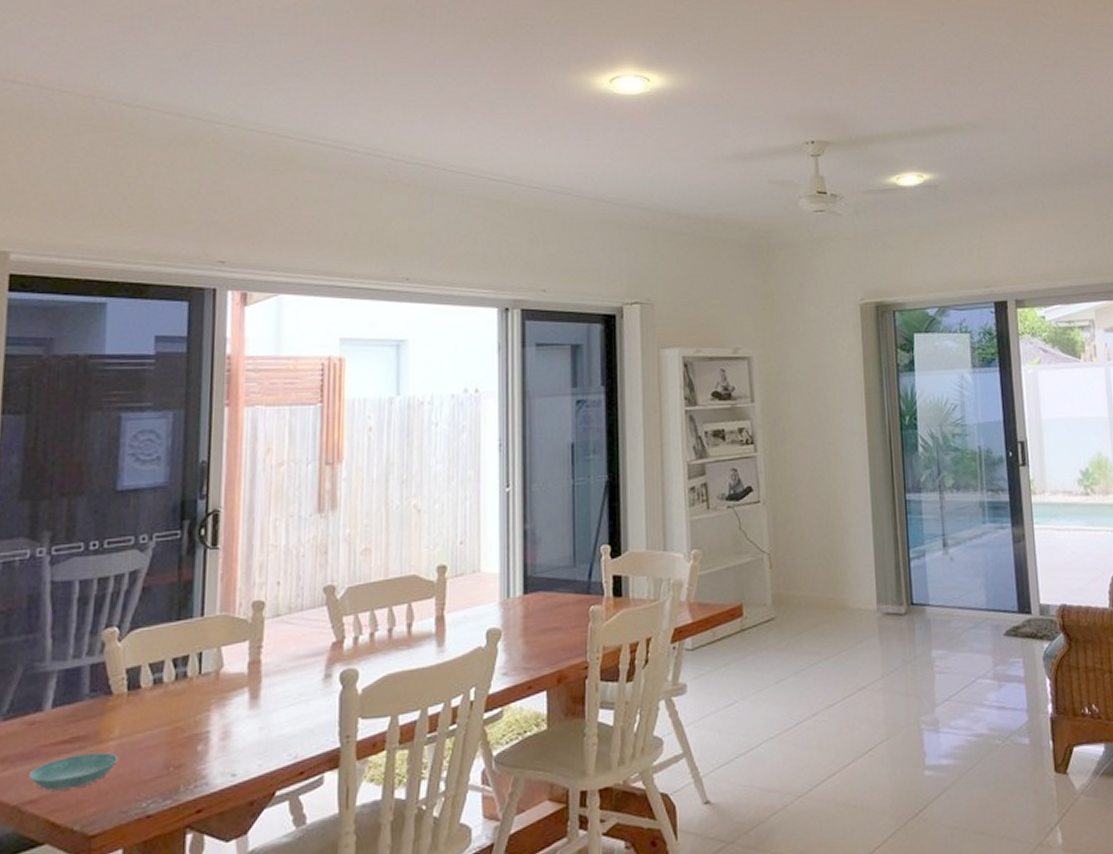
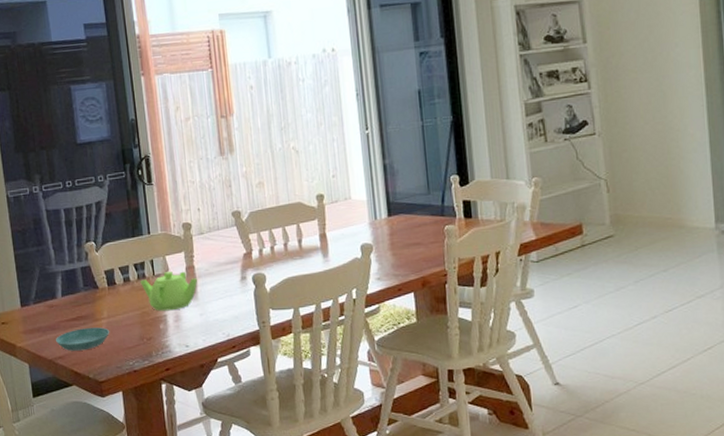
teapot: none [177,667,264,726] -> present [139,271,198,311]

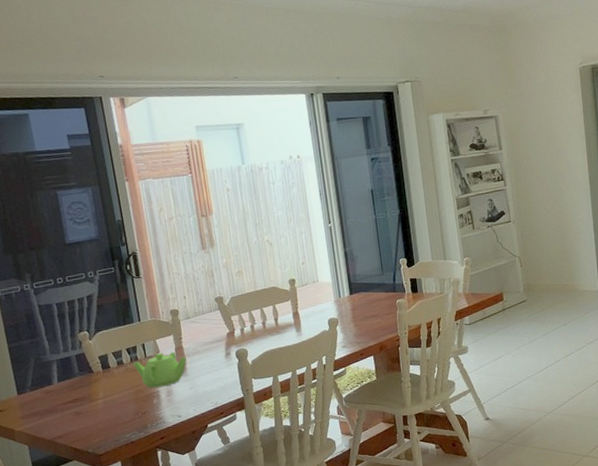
saucer: present [56,327,110,351] -> none [54,407,107,431]

